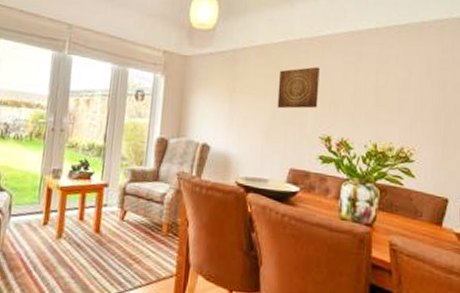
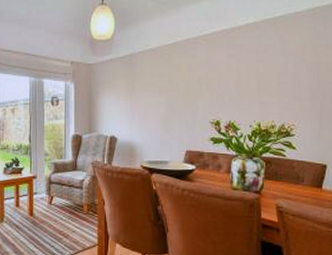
wall art: present [277,67,319,109] -> none [171,62,207,101]

